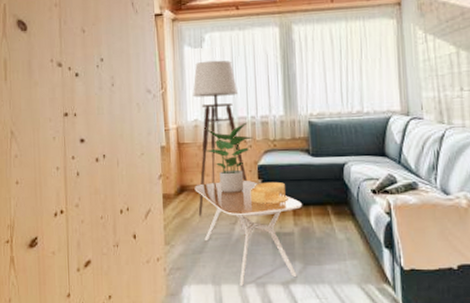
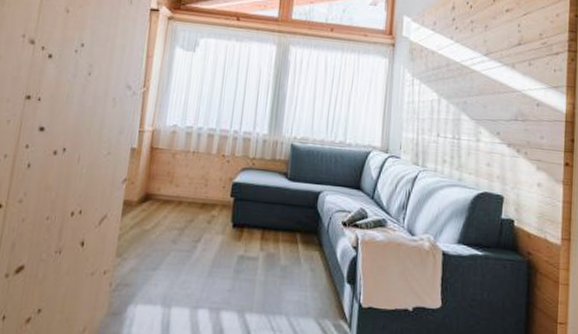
floor lamp: present [193,60,248,217] -> none [159,66,225,230]
coffee table: present [194,181,302,286] -> none [160,194,272,310]
potted plant: present [205,122,254,193] -> none [179,136,233,209]
architectural model: present [250,181,288,204] -> none [218,201,259,225]

